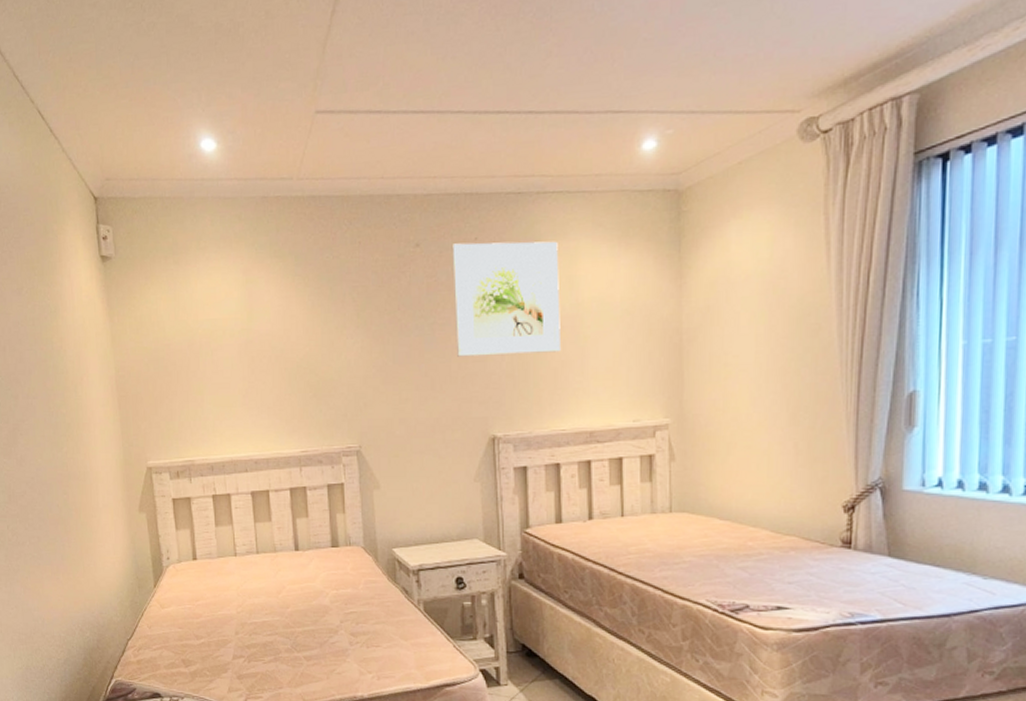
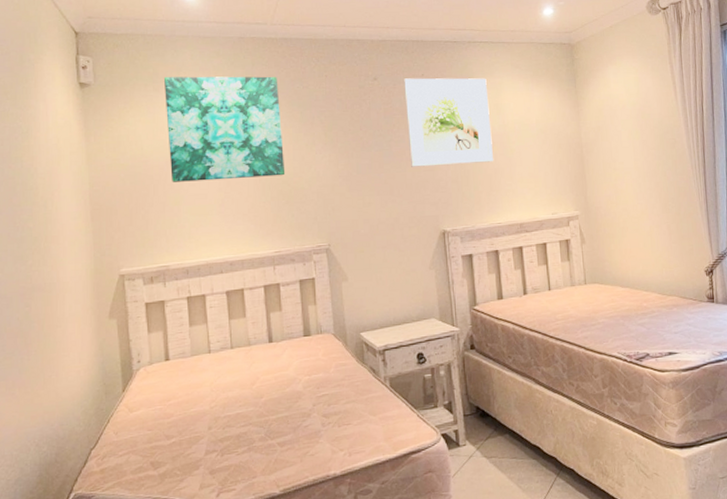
wall art: none [184,244,313,369] -> present [164,76,286,182]

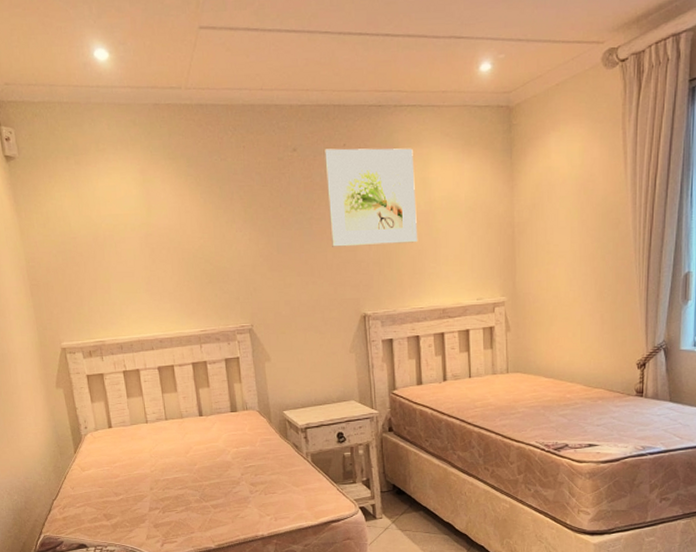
wall art: present [164,76,286,182] -> none [84,147,207,259]

